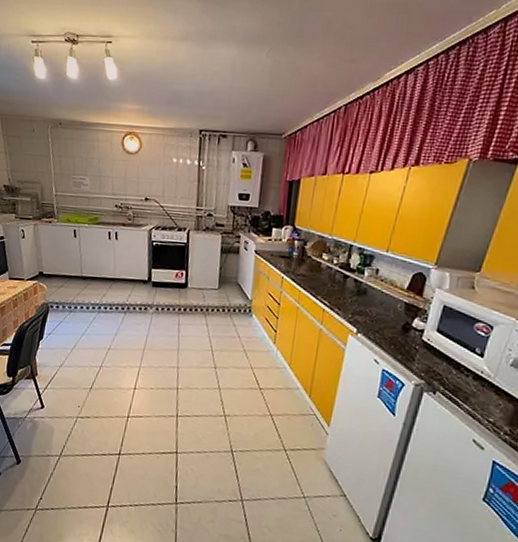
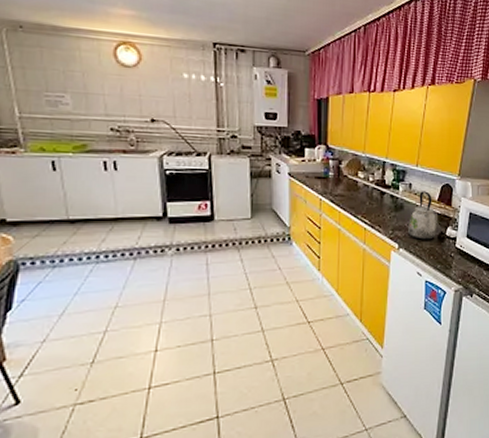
kettle: none [369,277,403,329] -> present [408,191,436,240]

